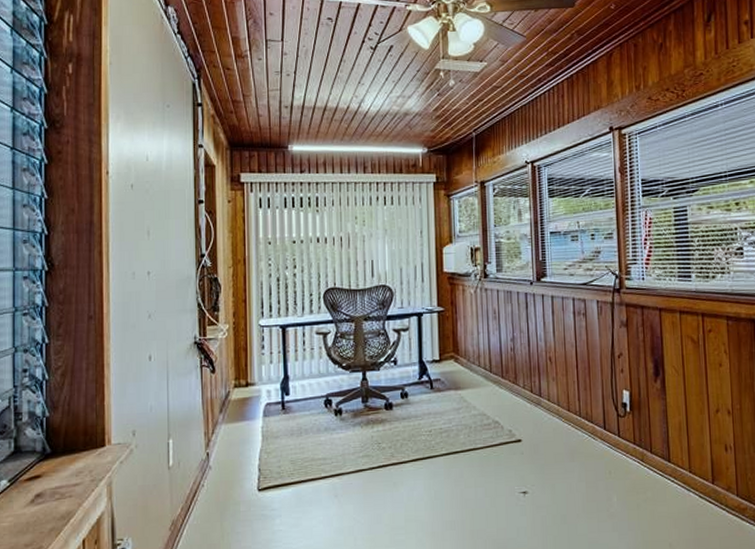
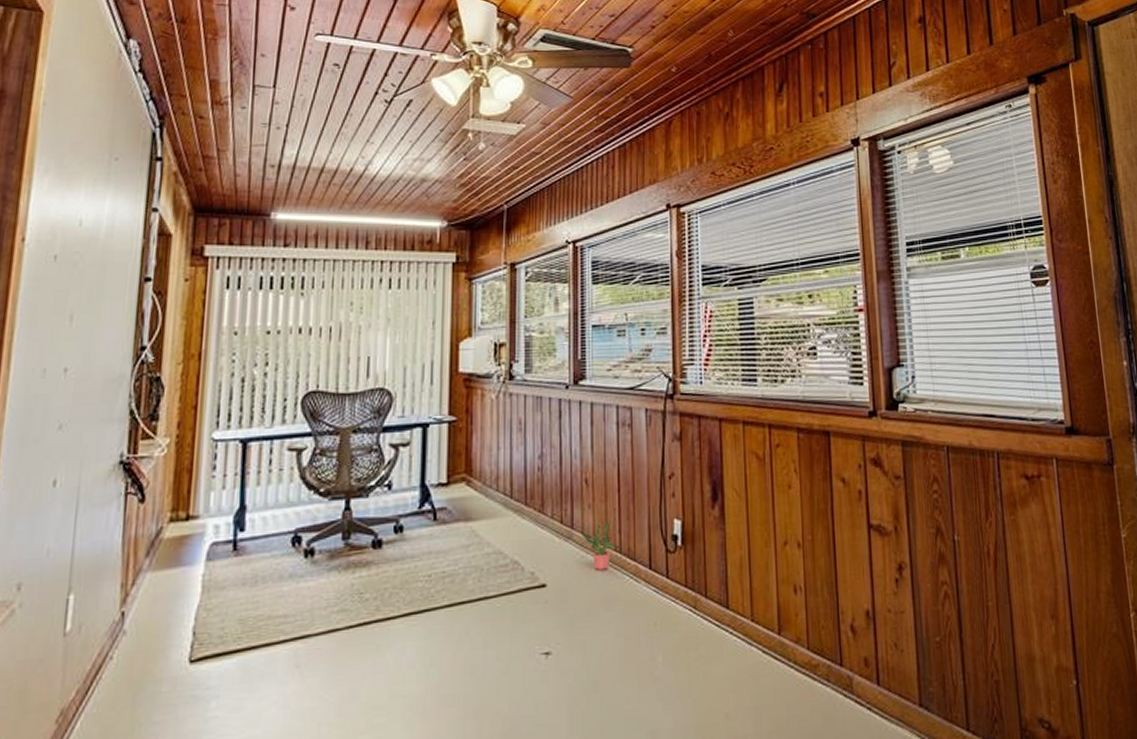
potted plant: none [548,391,576,430] -> present [581,521,616,570]

